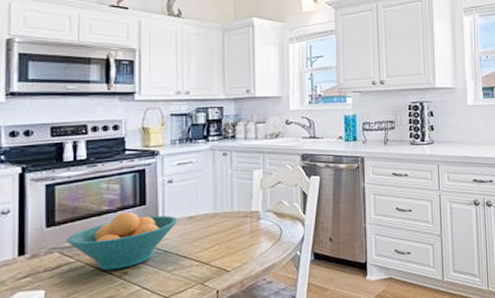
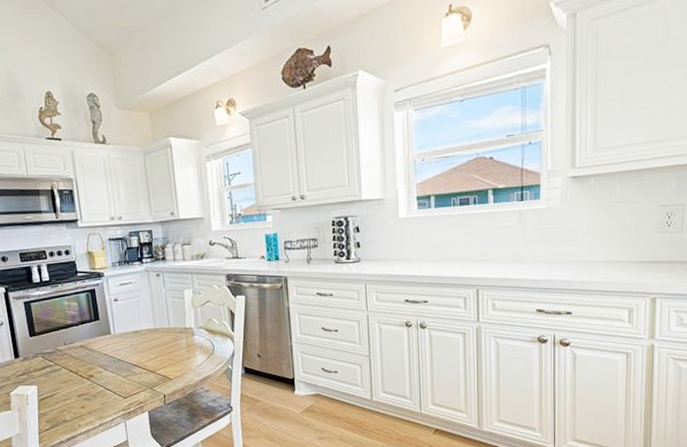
fruit bowl: present [66,212,178,271] -> none [45,326,127,373]

